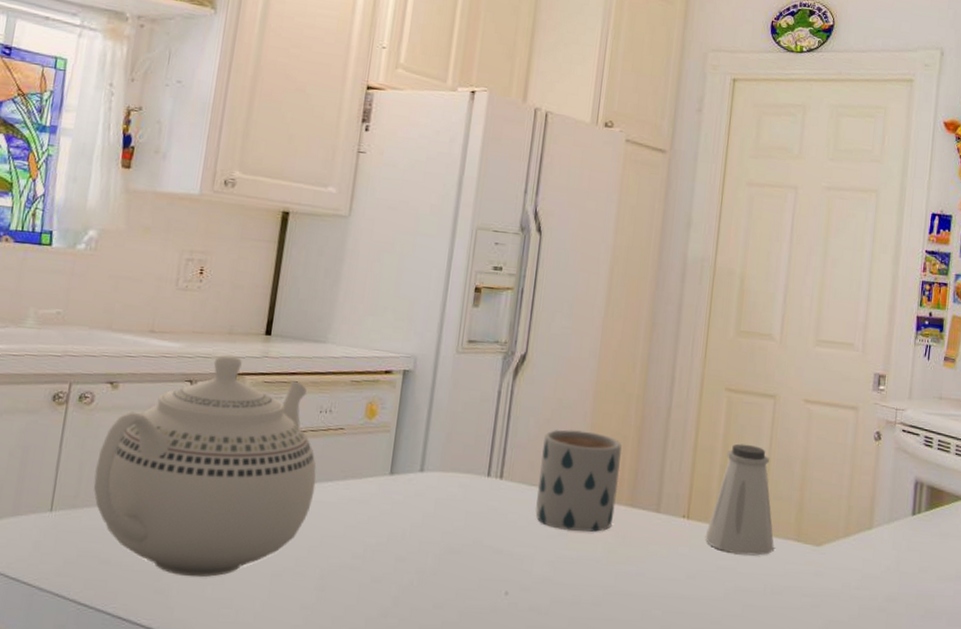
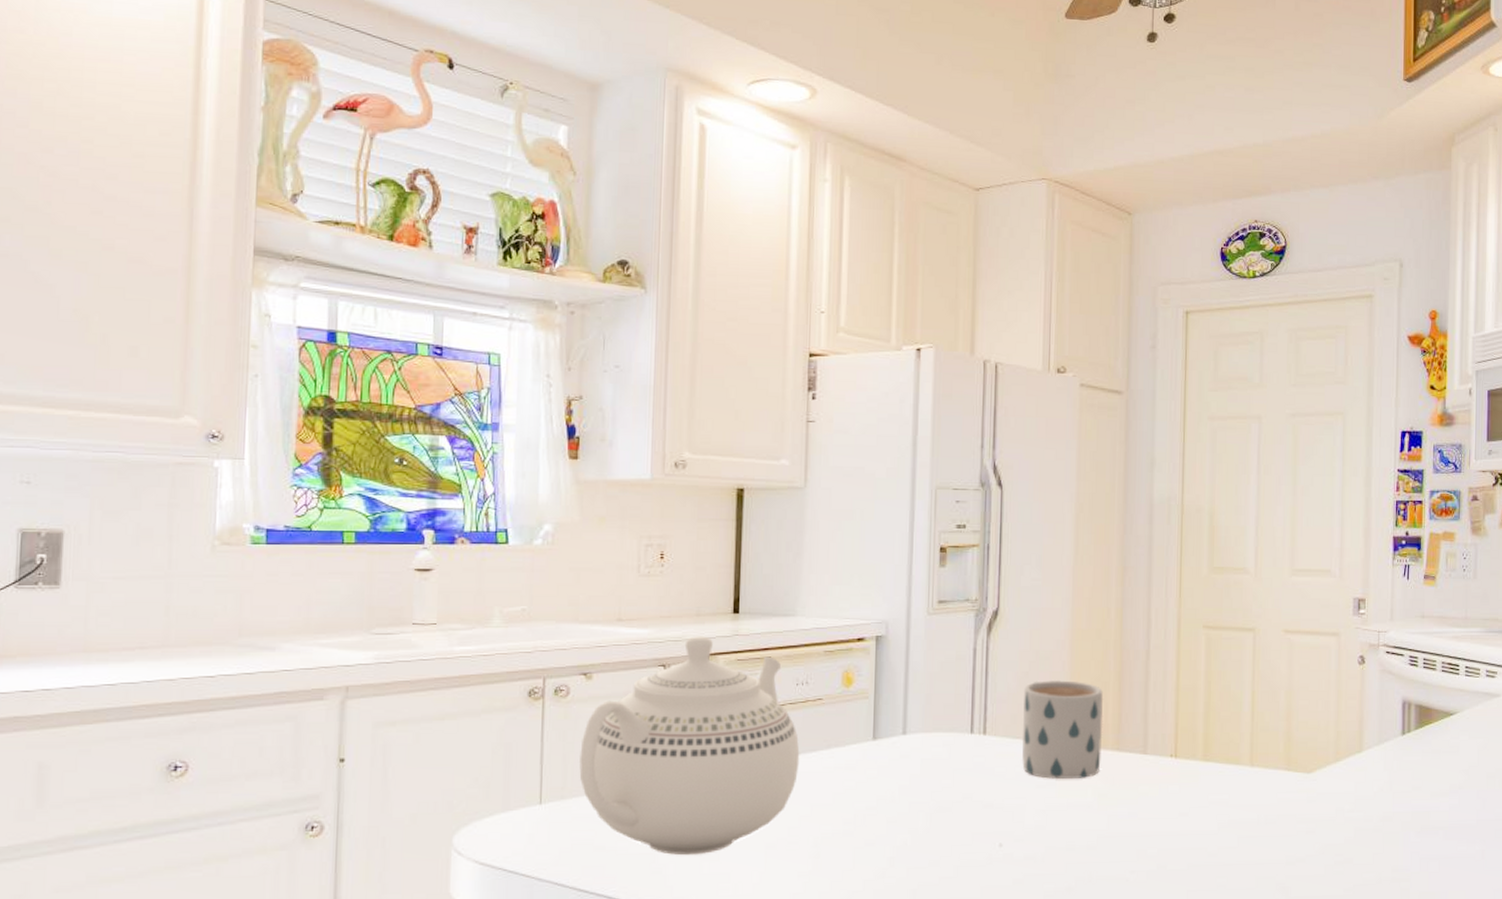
saltshaker: present [705,443,775,556] -> none [1194,679,1266,788]

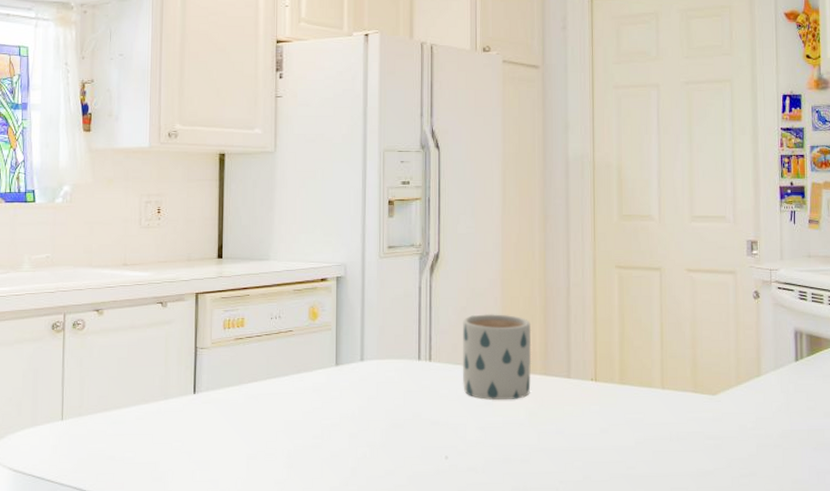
teapot: present [579,636,800,856] -> none [93,278,275,465]

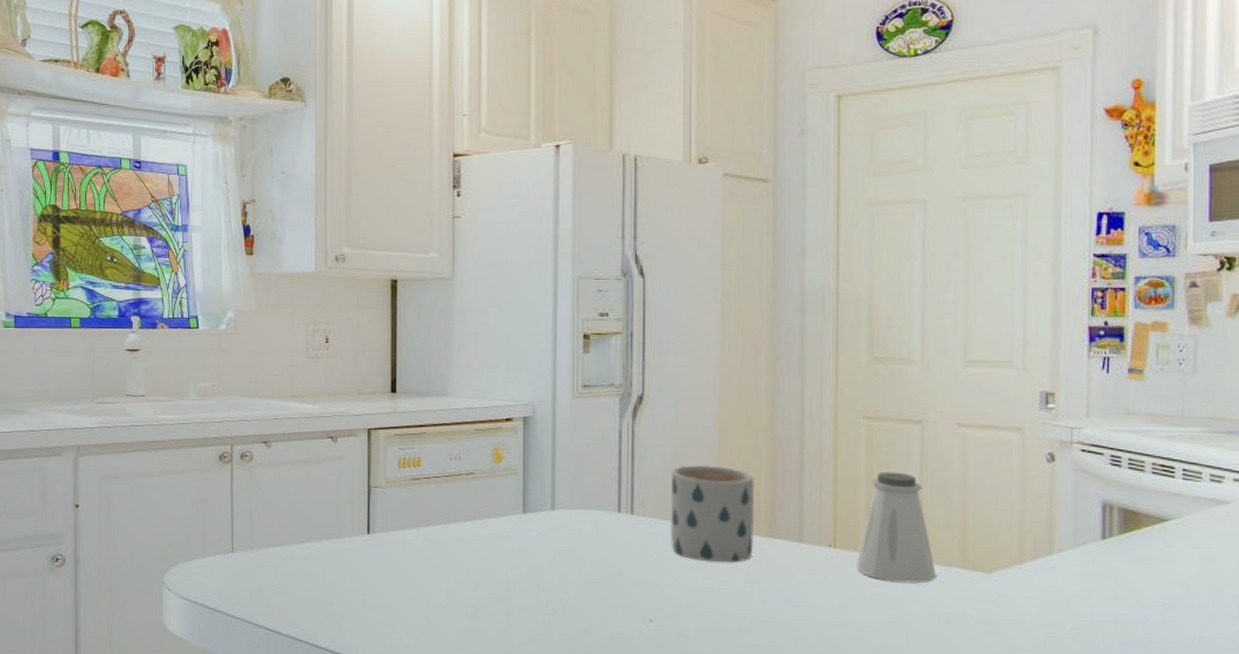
saltshaker: none [612,312,676,408] -> present [856,471,937,584]

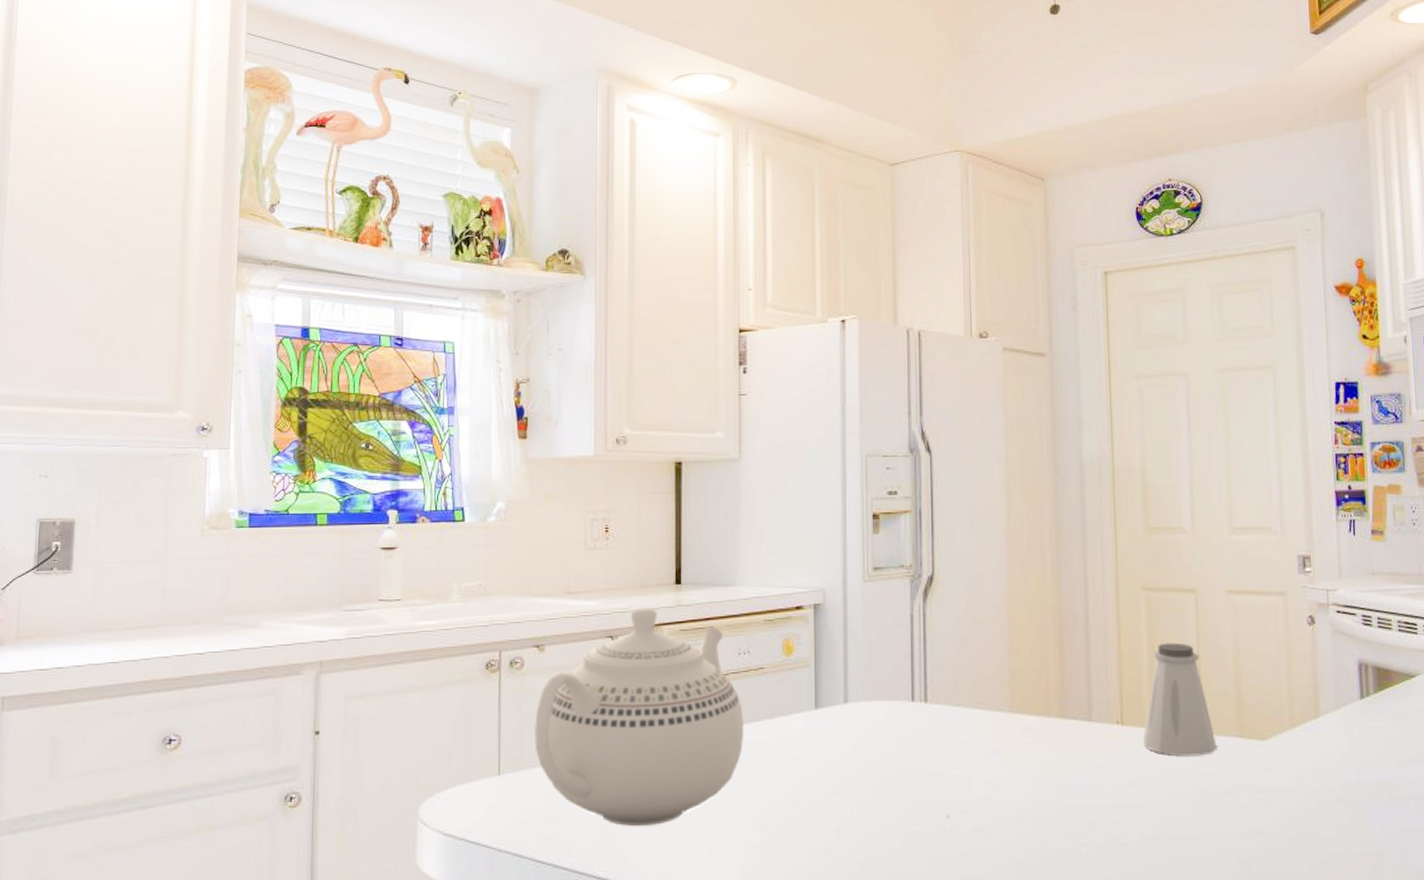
teapot: none [263,412,455,607] -> present [535,607,744,827]
mug: present [671,464,755,562] -> none [963,645,1046,748]

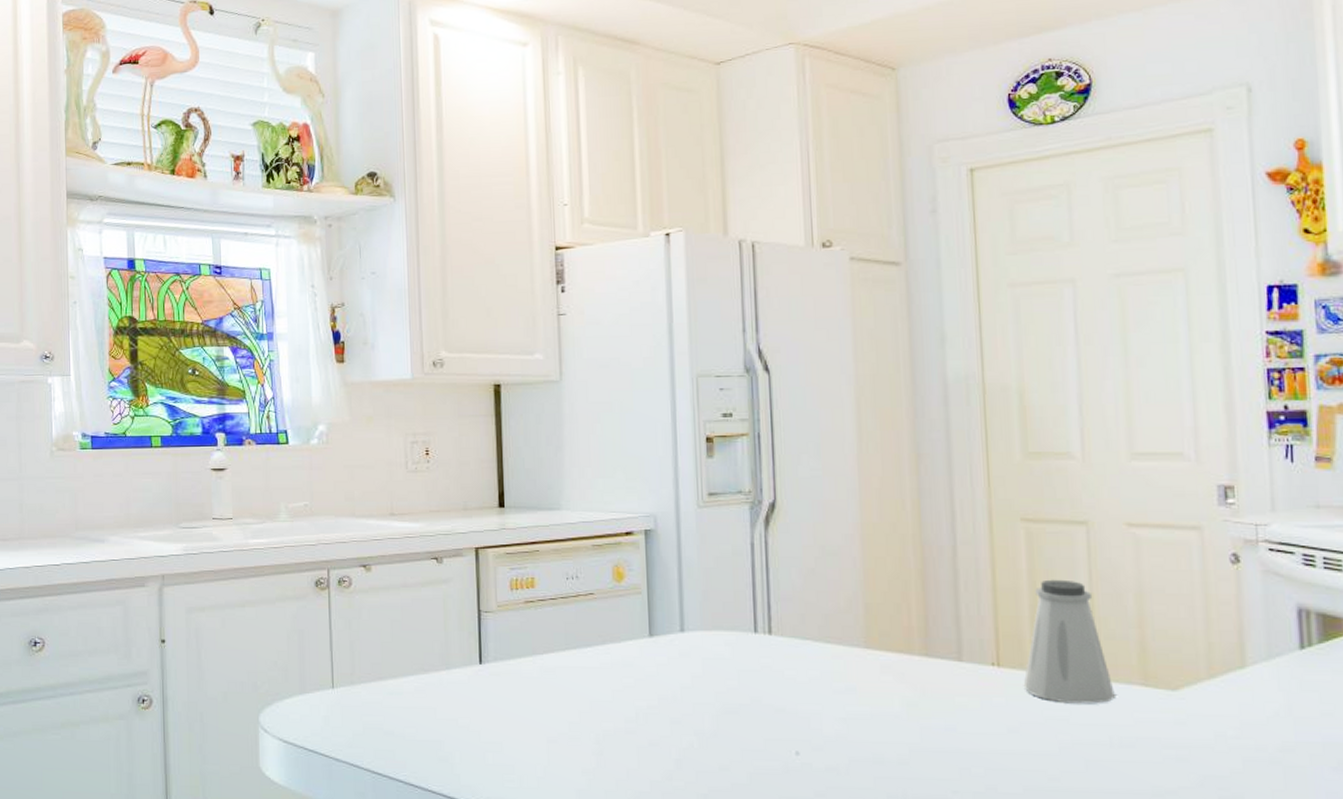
teapot: present [535,607,744,827] -> none [365,530,575,745]

